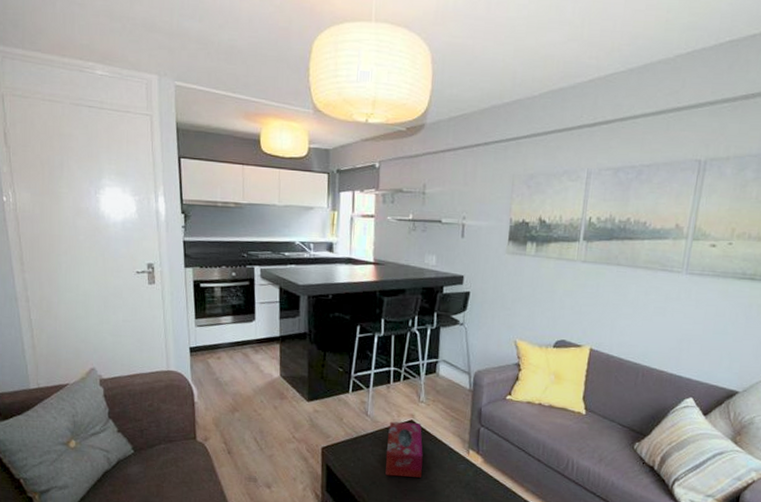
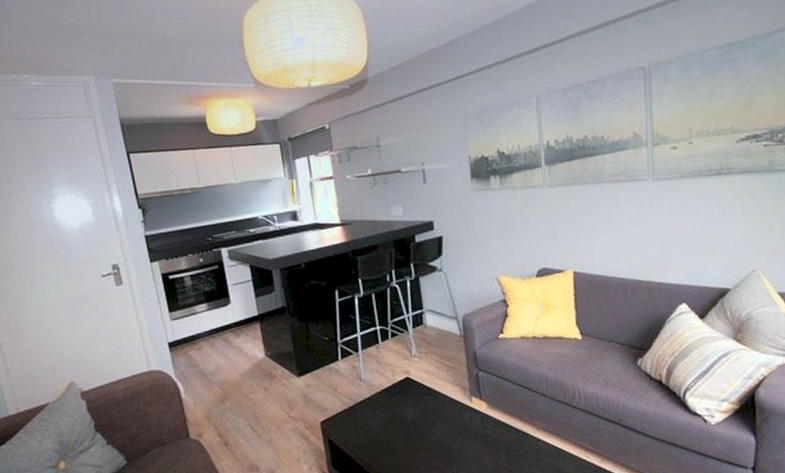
tissue box: present [385,421,423,478] -> none [385,379,428,440]

